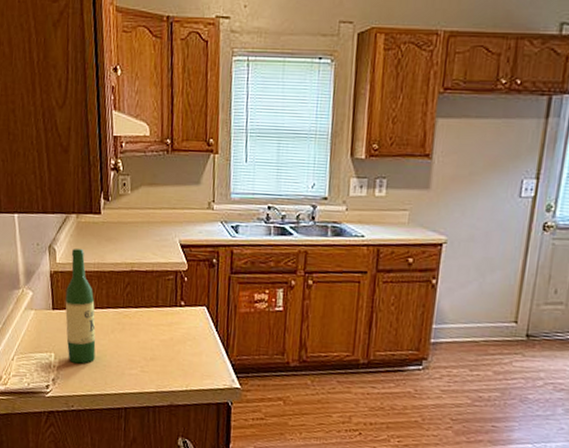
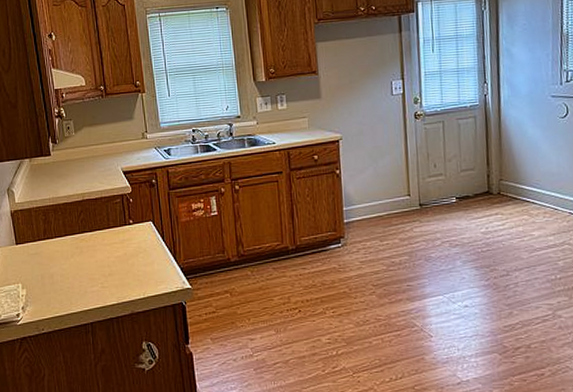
wine bottle: present [65,248,96,364] -> none [26,187,59,290]

